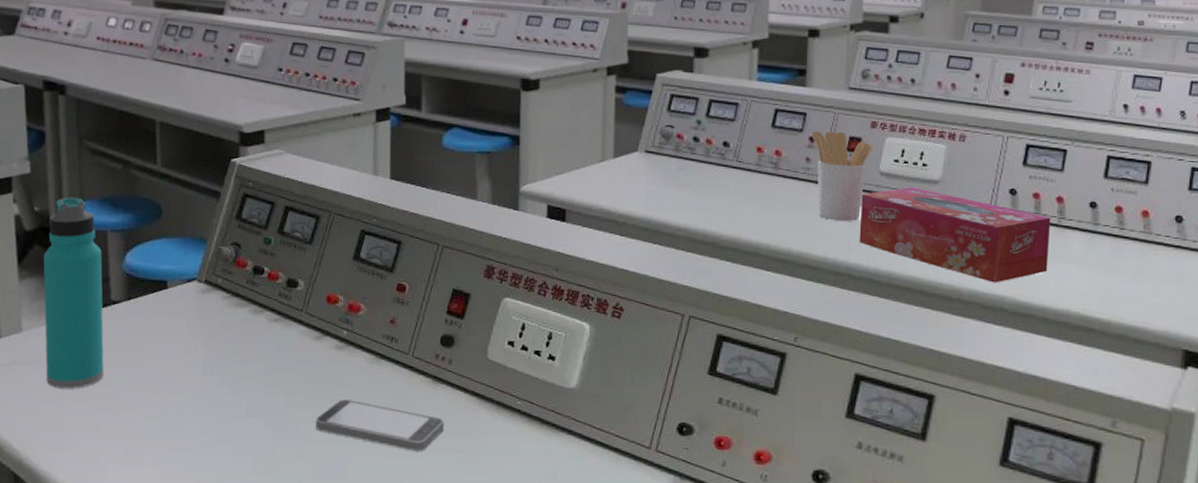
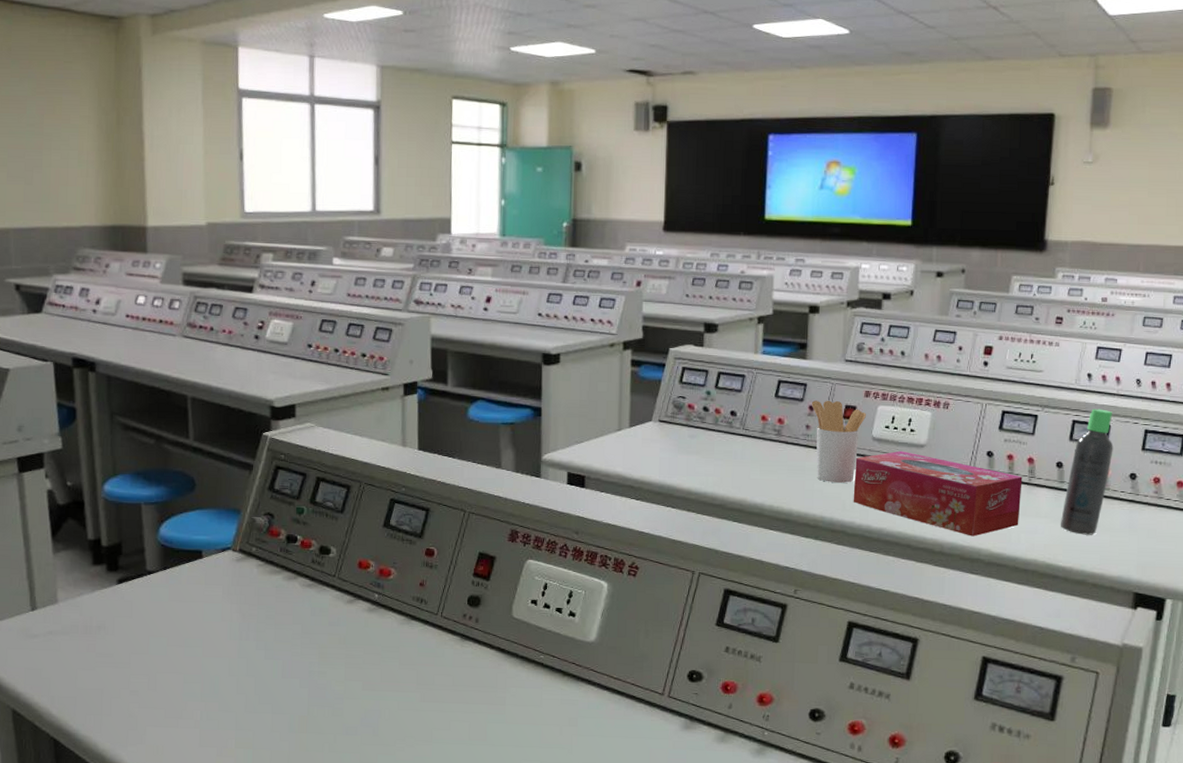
water bottle: present [43,197,104,389] -> none [78,471,142,657]
smartphone: present [315,399,444,452] -> none [349,658,472,705]
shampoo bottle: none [1095,143,1155,284] -> present [1060,409,1113,535]

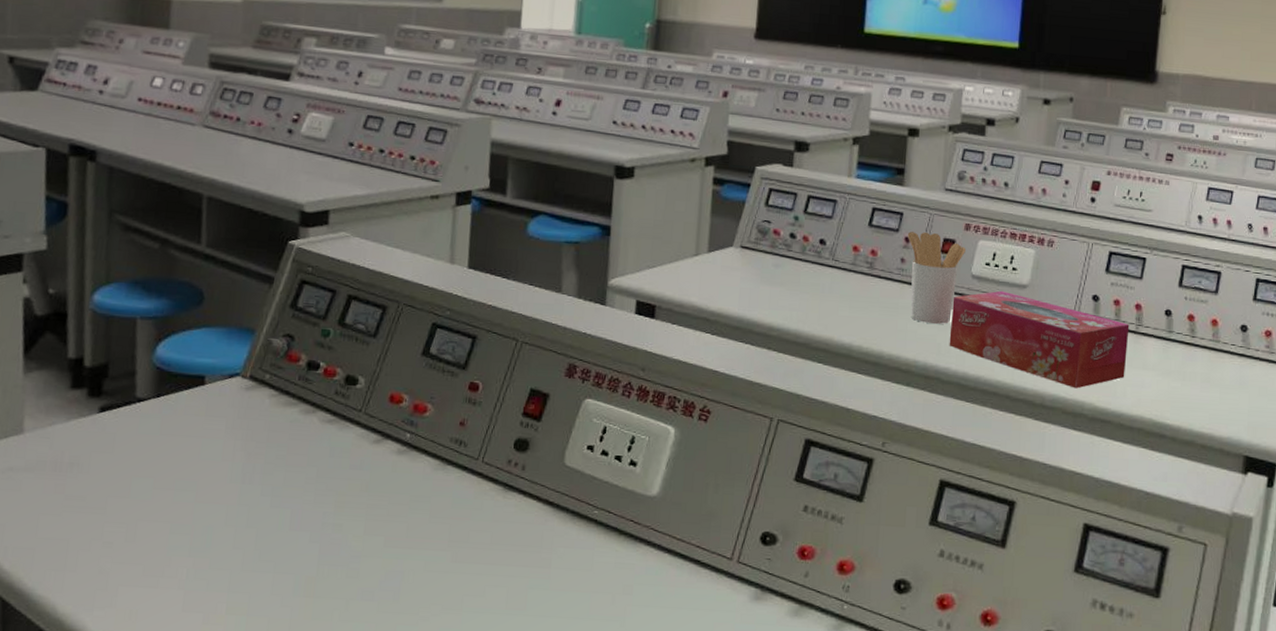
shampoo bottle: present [1060,409,1113,535] -> none [1168,253,1224,391]

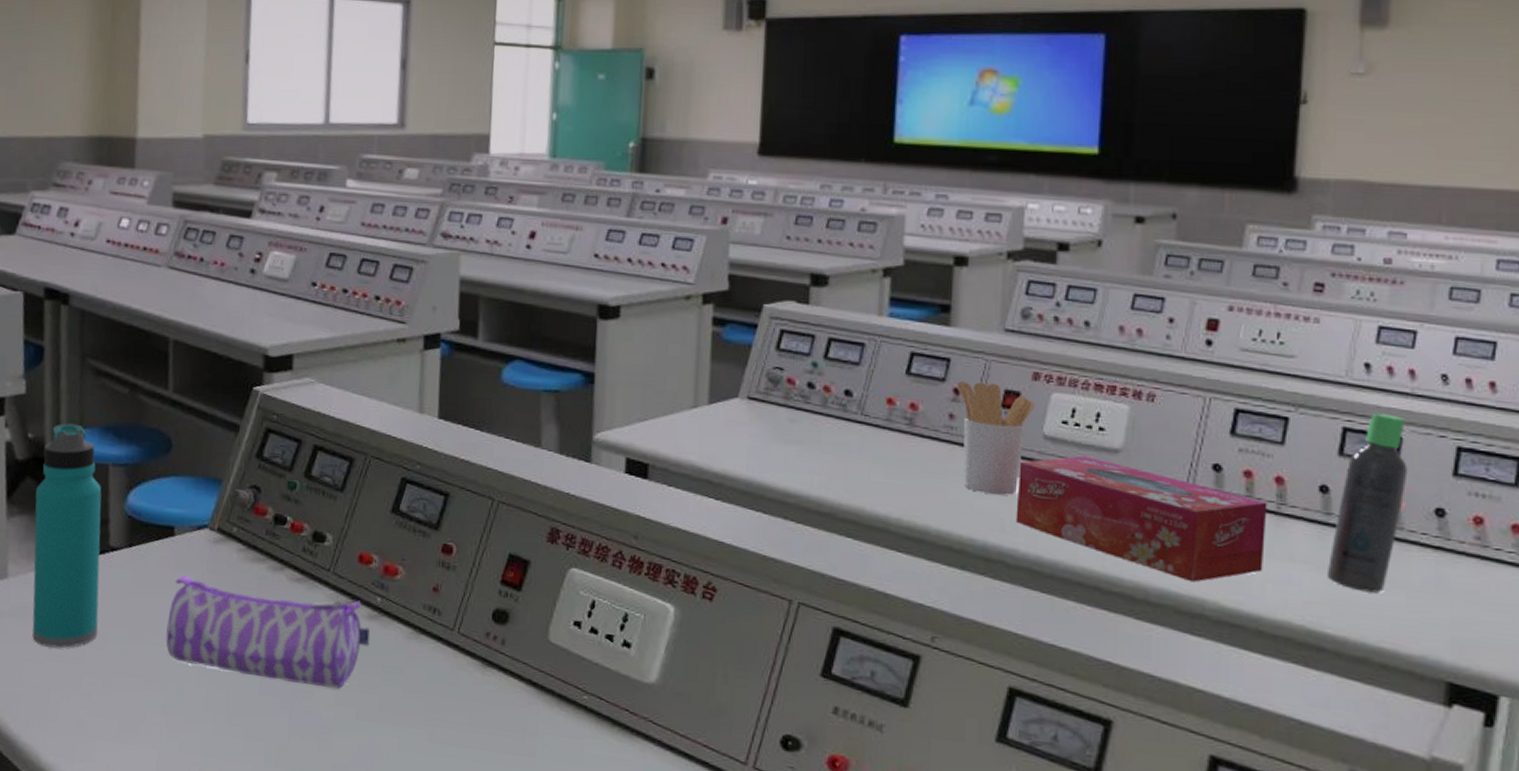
water bottle: none [50,278,129,500] -> present [32,423,102,648]
pencil case: none [194,421,399,520] -> present [165,575,370,689]
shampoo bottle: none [1168,253,1224,391] -> present [1326,412,1408,594]

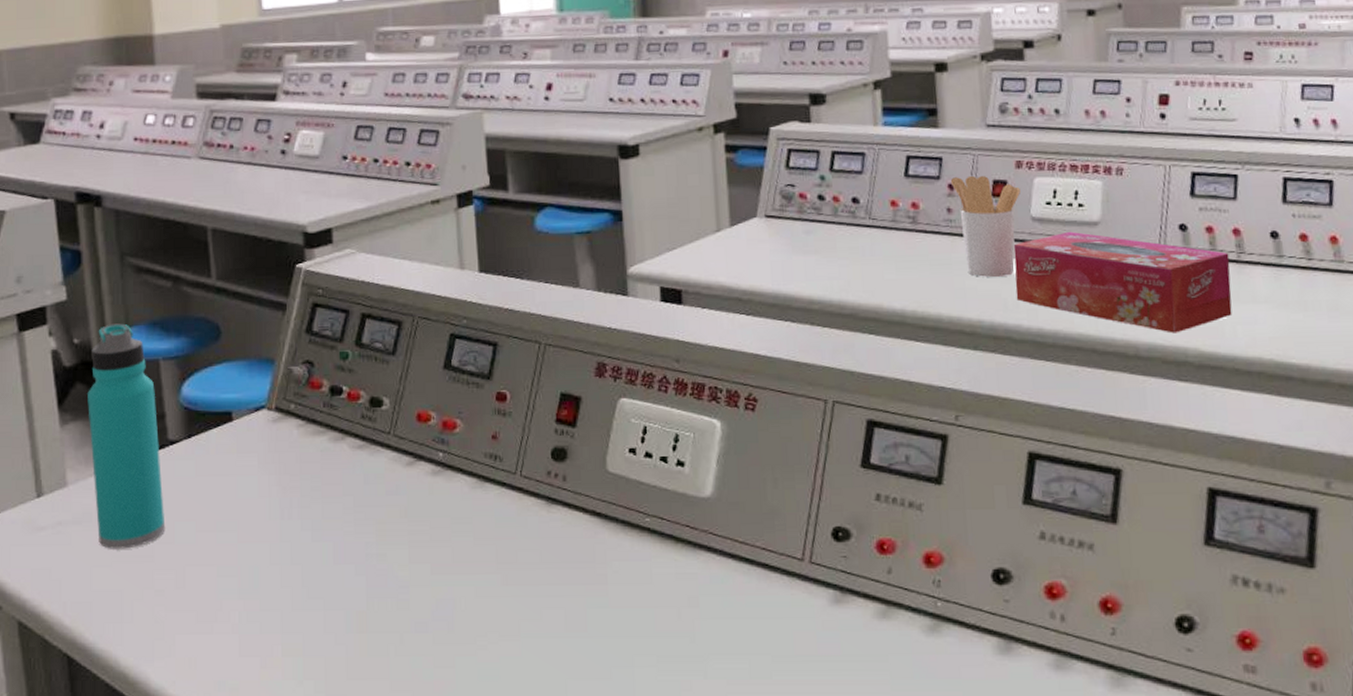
pencil case: present [165,575,370,689] -> none [234,458,437,549]
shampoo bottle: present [1326,412,1408,594] -> none [1285,161,1342,322]

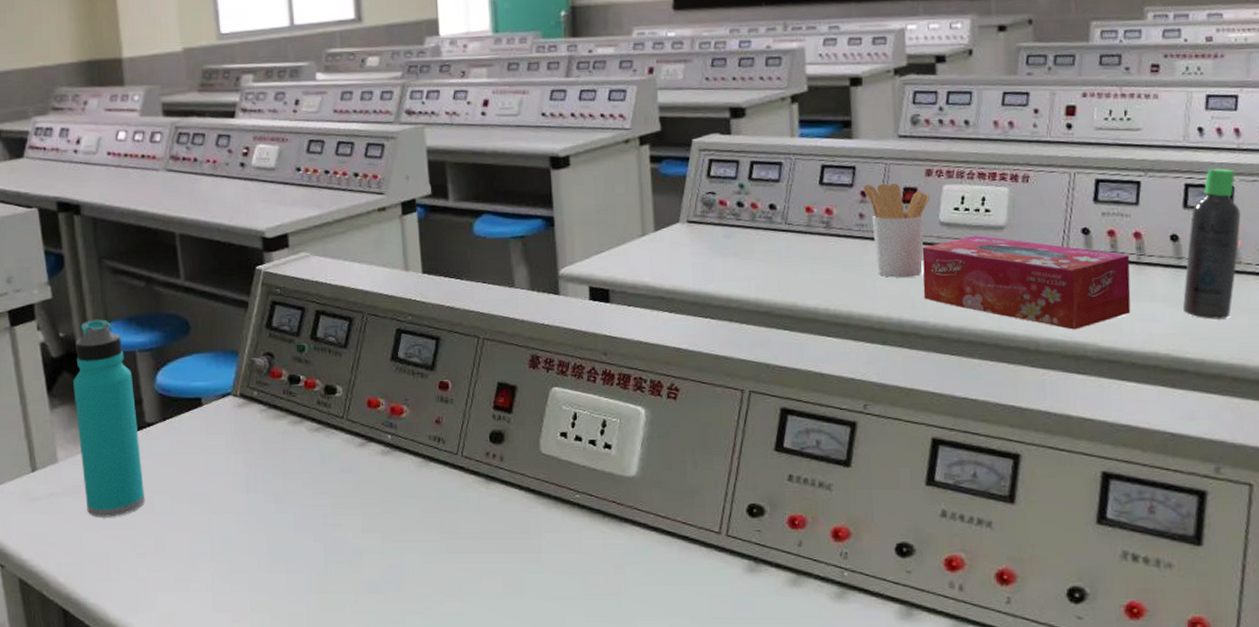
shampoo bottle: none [1285,161,1342,322] -> present [1182,168,1241,319]

